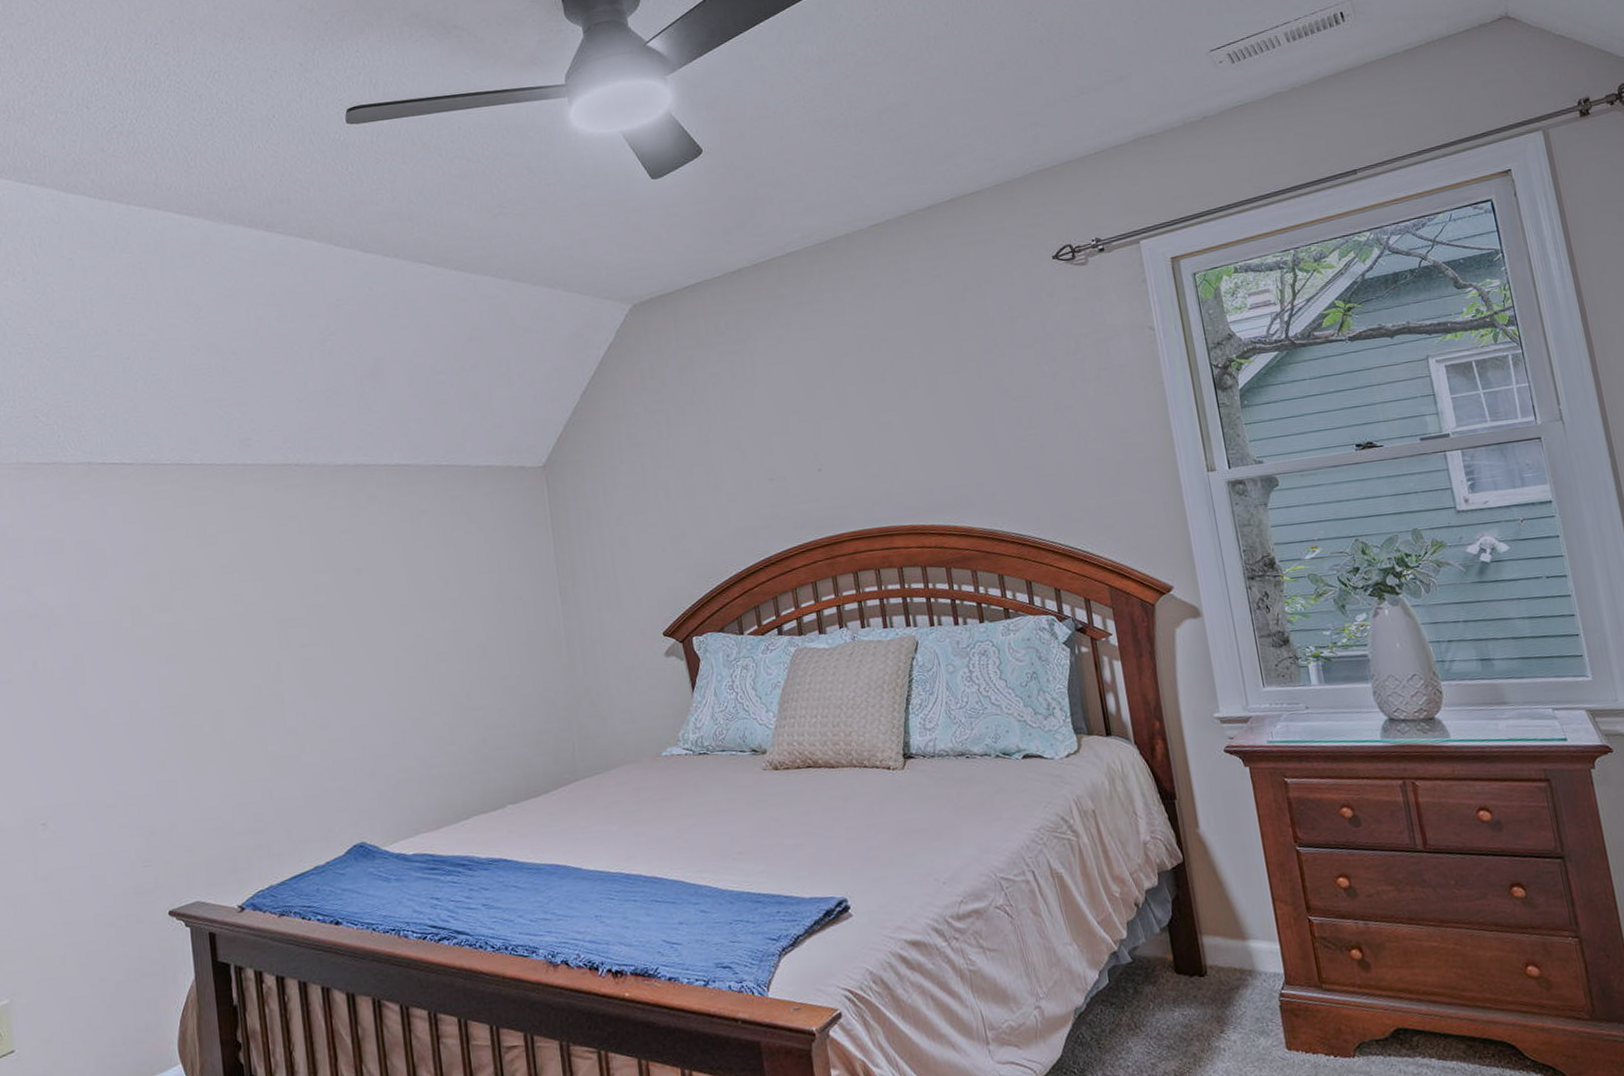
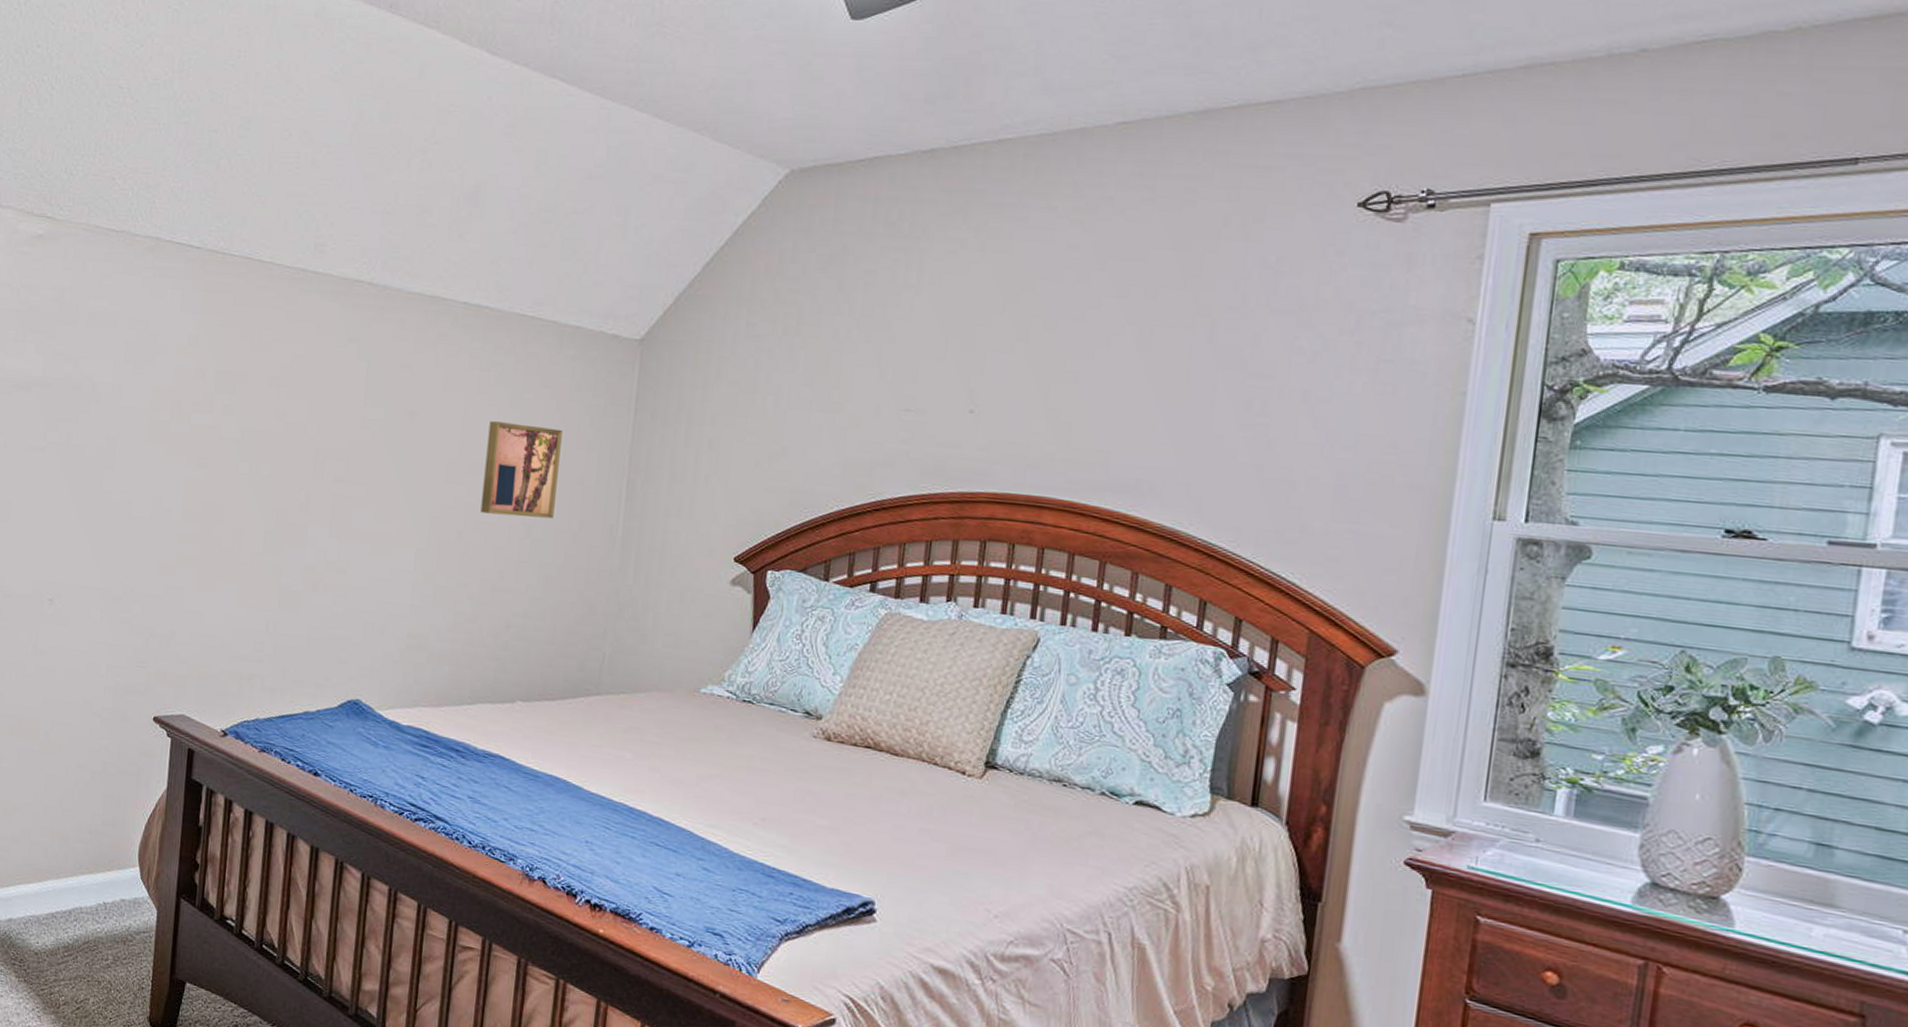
wall art: none [429,556,503,645] -> present [480,421,563,519]

